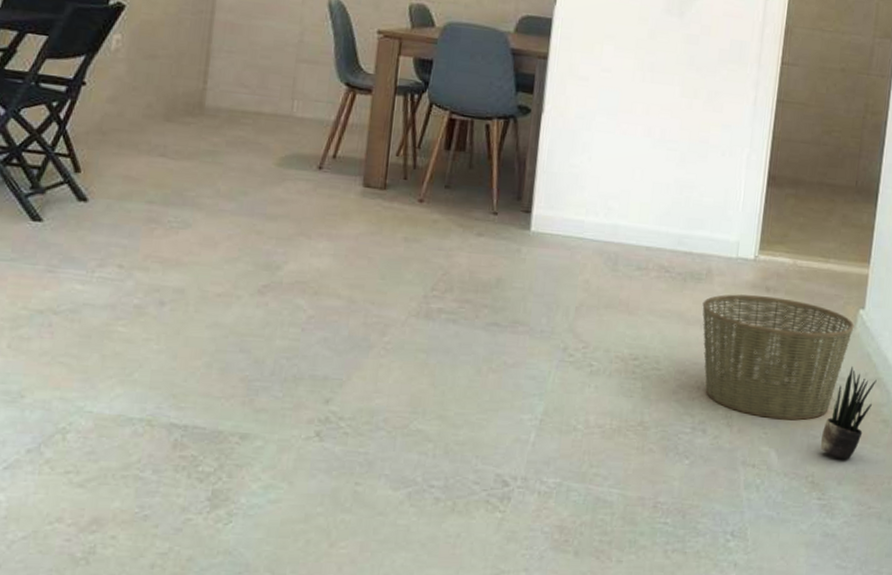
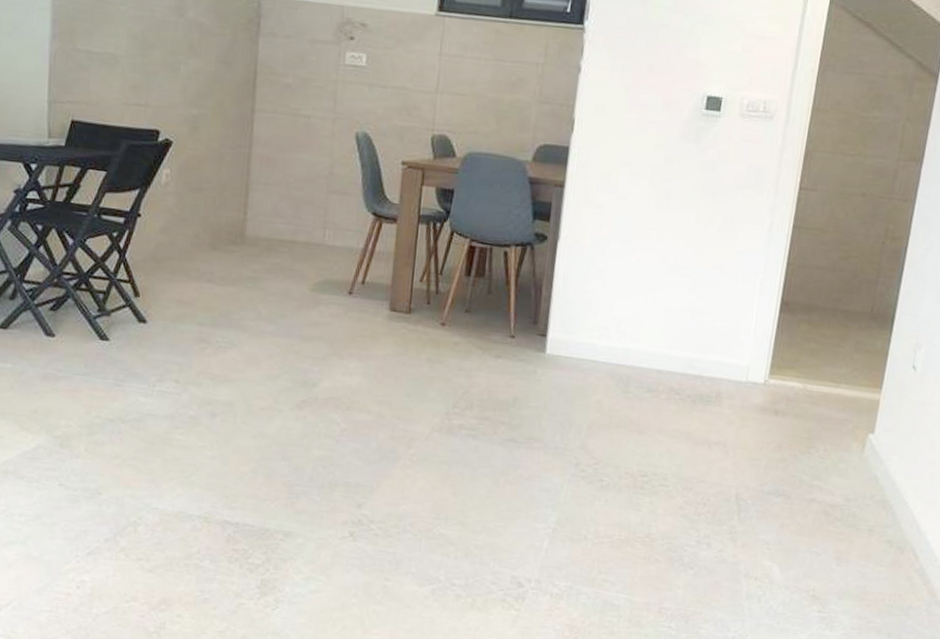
basket: present [702,294,854,420] -> none [710,416,863,538]
potted plant: present [820,366,877,460] -> none [823,488,883,577]

